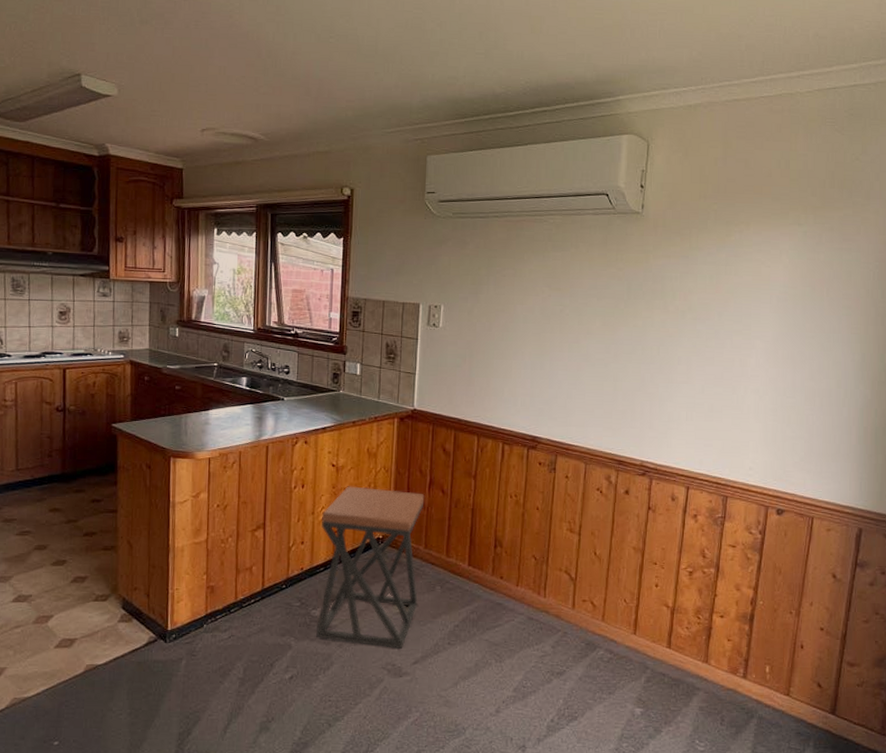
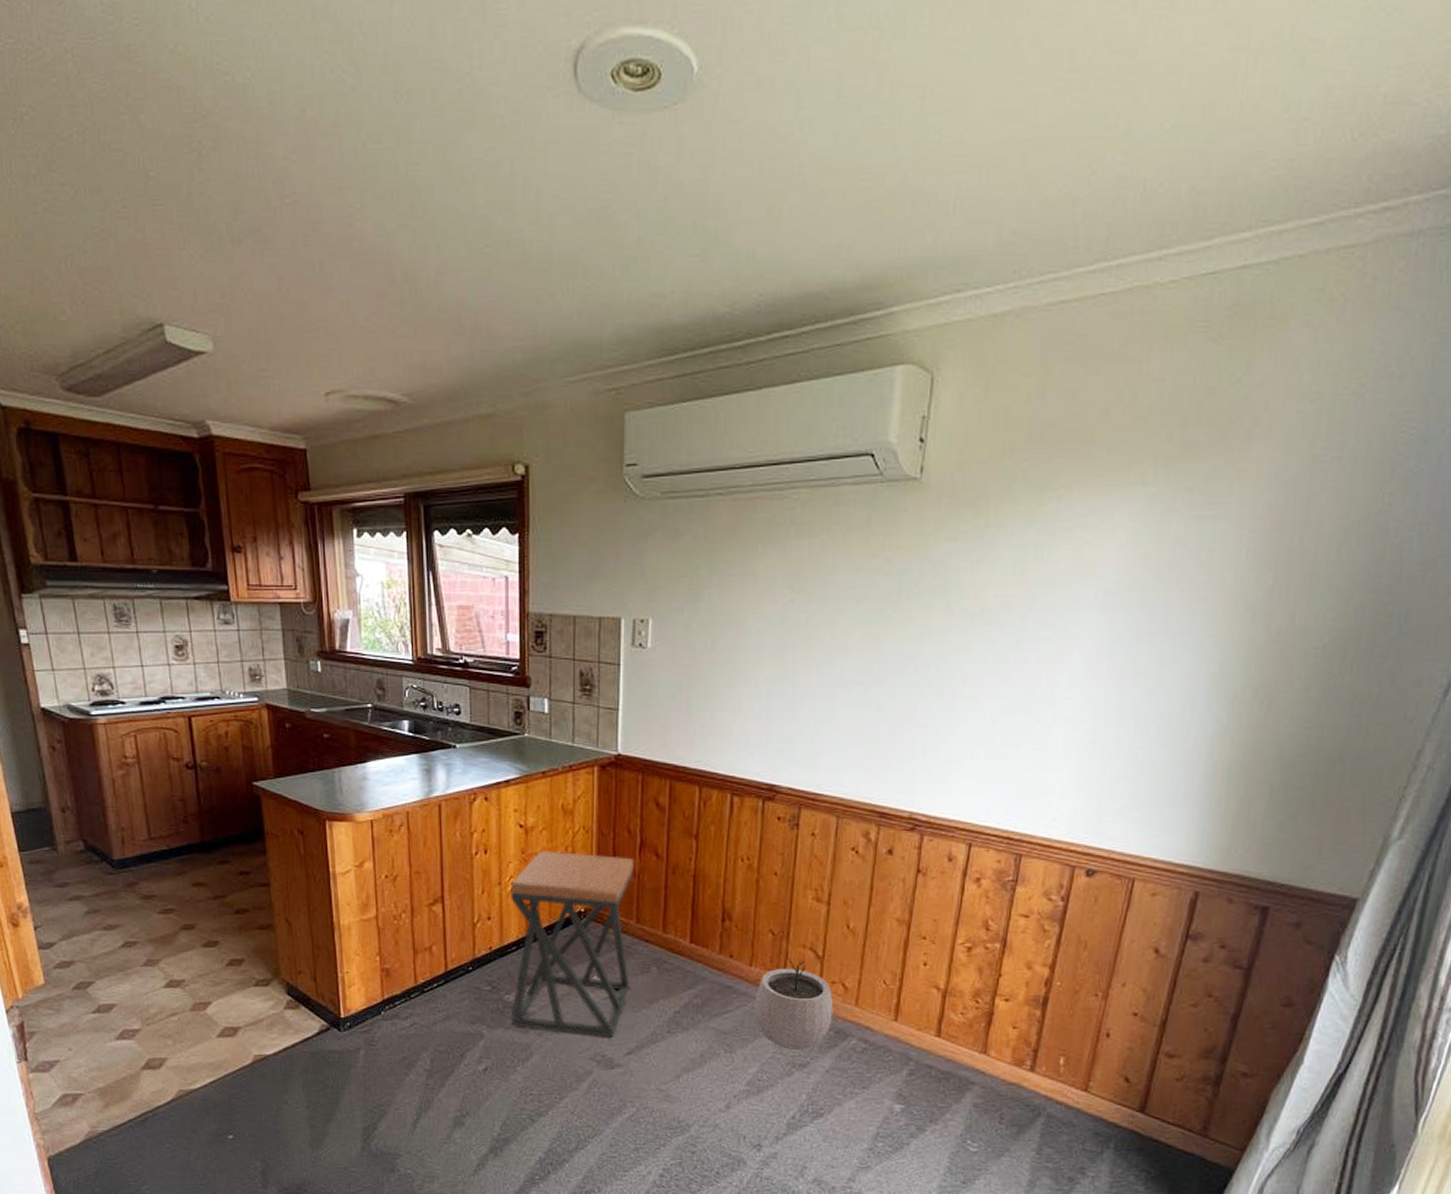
plant pot: none [520,580,584,661] -> present [754,958,834,1051]

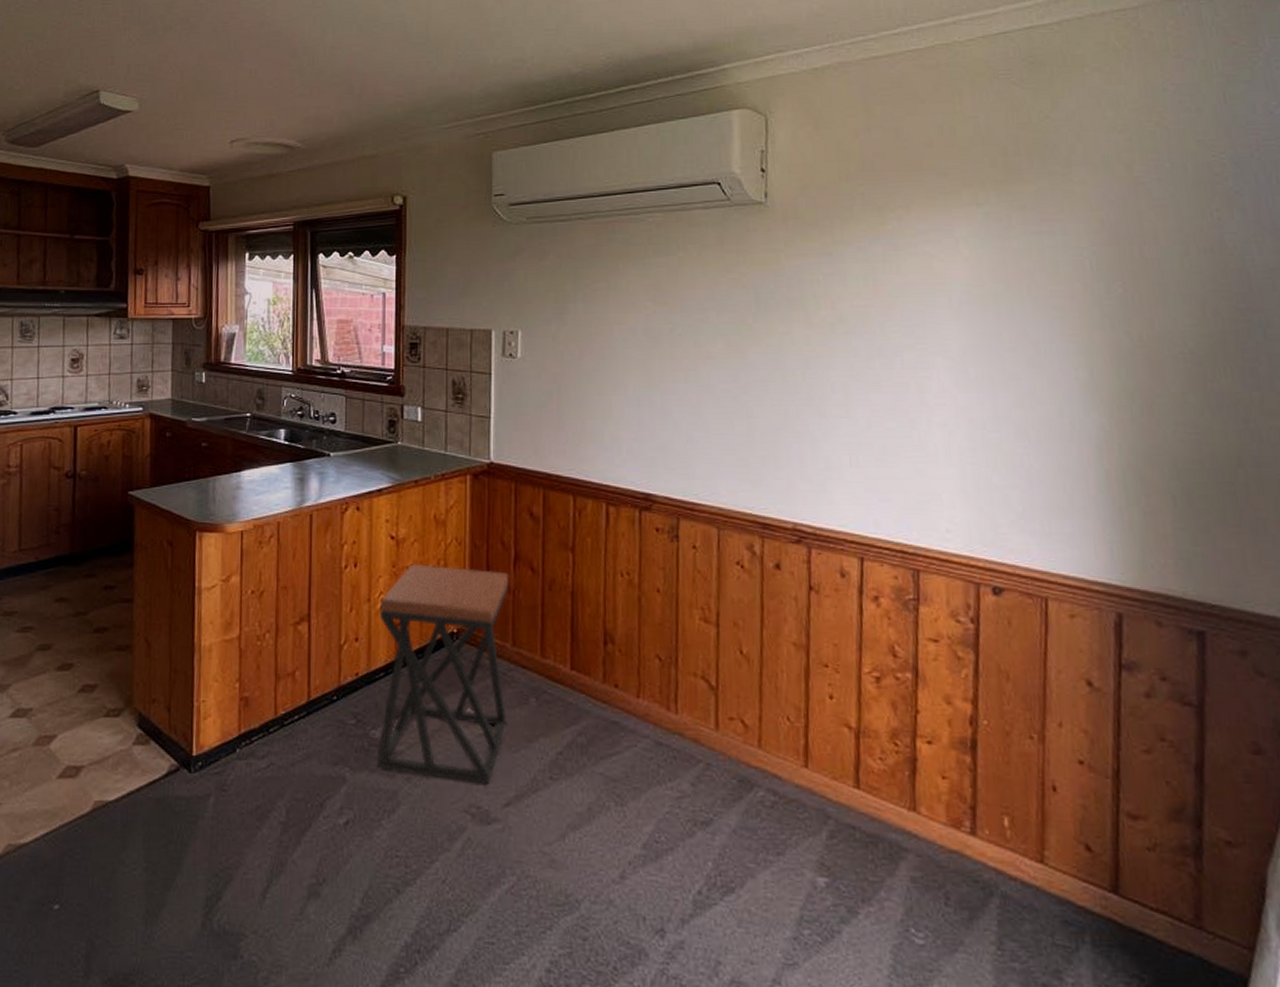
plant pot: present [754,958,834,1051] -> none [645,689,734,804]

